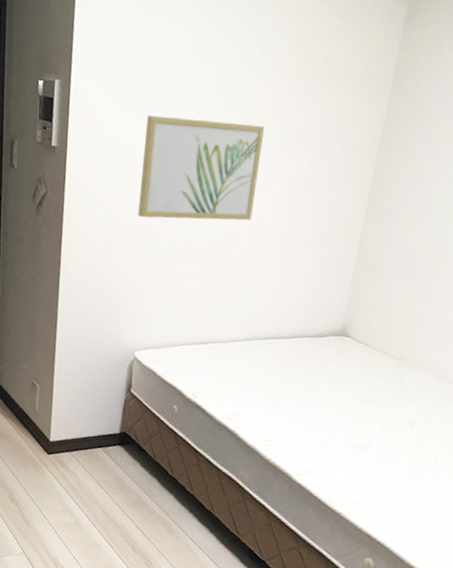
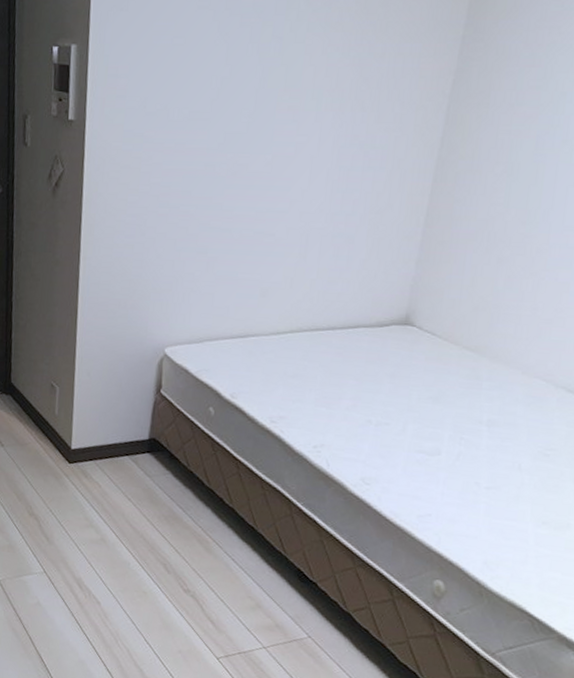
wall art: present [138,115,265,221] -> none [166,79,312,197]

